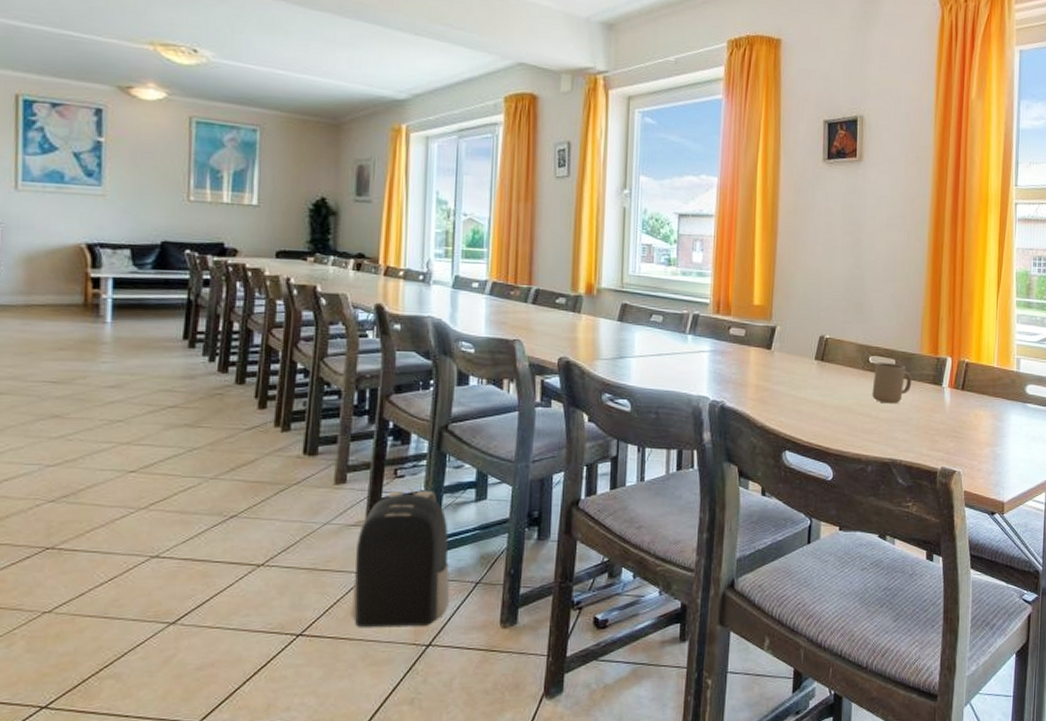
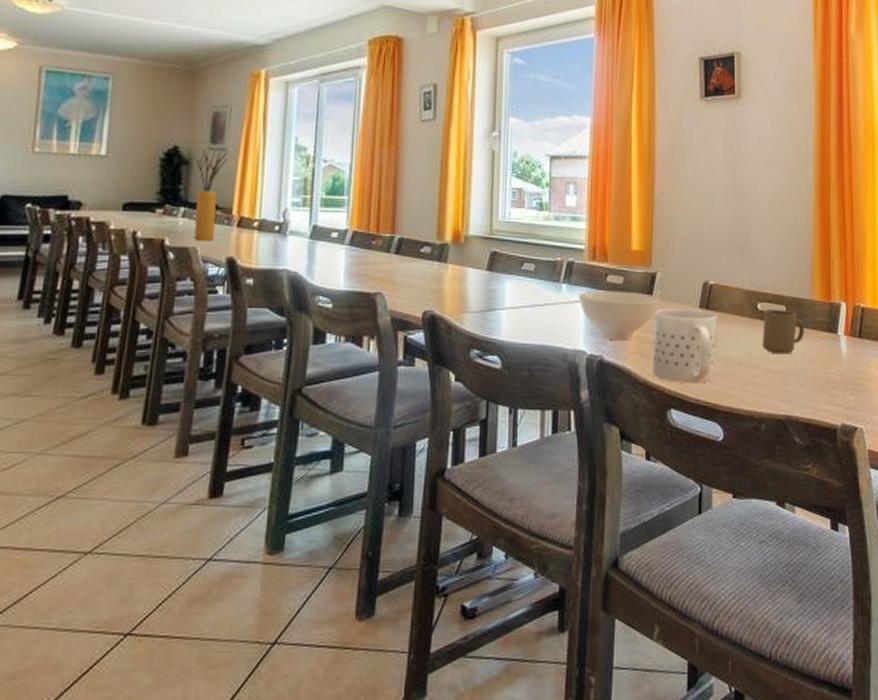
vase: none [342,201,374,289] -> present [194,149,229,242]
backpack: present [351,487,450,627] -> none [187,459,300,623]
bowl: none [702,342,778,387] -> present [578,290,659,340]
mug: none [769,359,833,429] -> present [652,308,719,384]

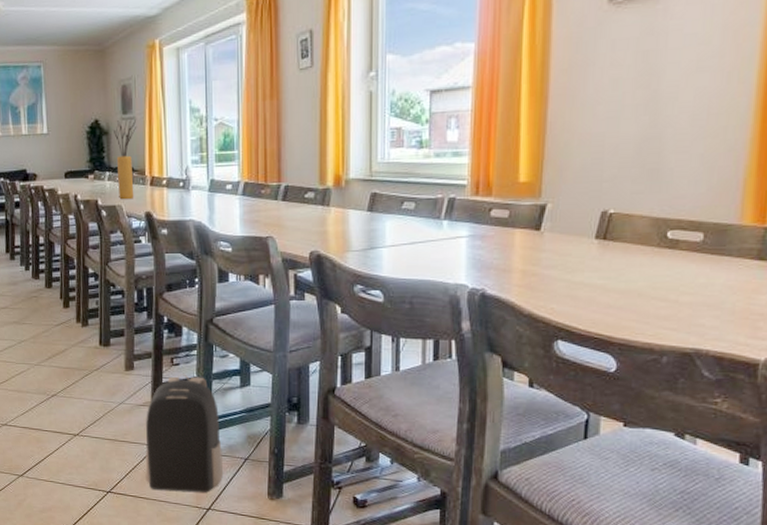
backpack: none [187,459,300,623] -> present [145,374,224,492]
bowl: present [578,290,659,340] -> none [459,225,548,273]
mug: present [652,308,719,384] -> none [538,240,618,316]
cup: present [762,309,805,354] -> none [670,236,727,285]

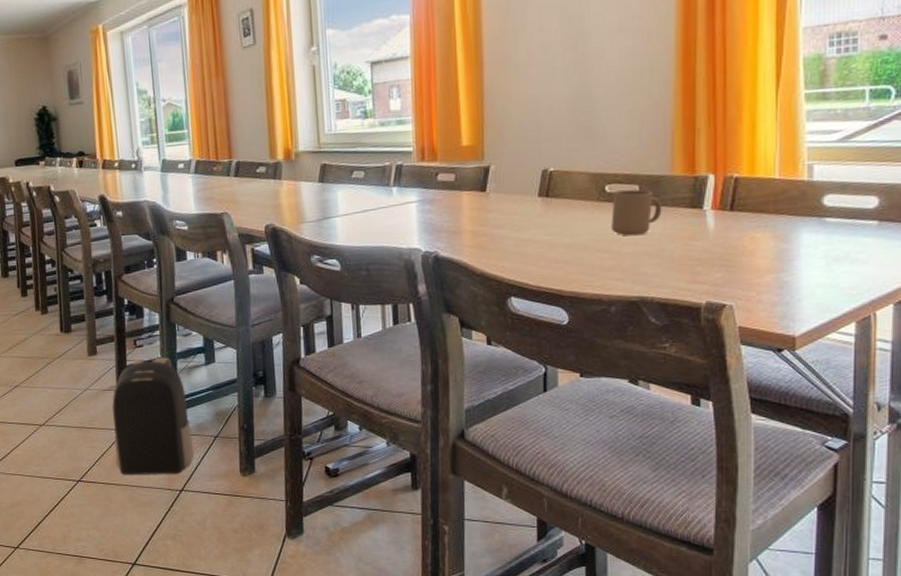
vase: present [112,118,137,200] -> none [61,103,87,185]
cup: none [670,236,727,285] -> present [611,189,662,236]

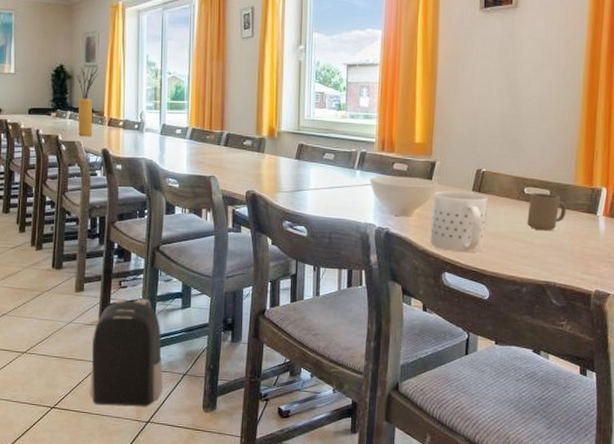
vase: none [61,103,87,185] -> present [76,66,99,137]
bowl: none [409,187,494,236] -> present [369,176,437,216]
mug: none [488,198,561,272] -> present [430,191,489,253]

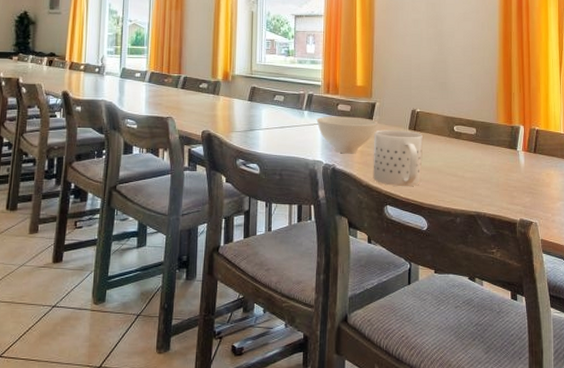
vase: present [76,66,99,137] -> none [39,13,62,80]
backpack: present [89,296,163,406] -> none [39,236,117,351]
cup: present [527,192,567,231] -> none [458,130,491,165]

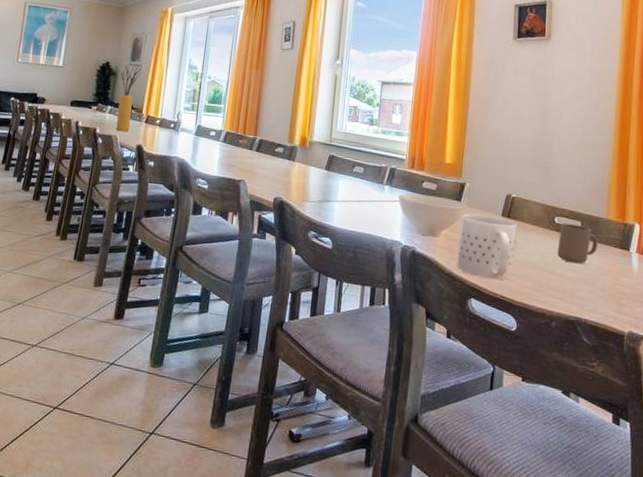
vase: none [39,13,62,80] -> present [116,65,143,133]
cup: none [458,130,491,165] -> present [557,223,598,264]

